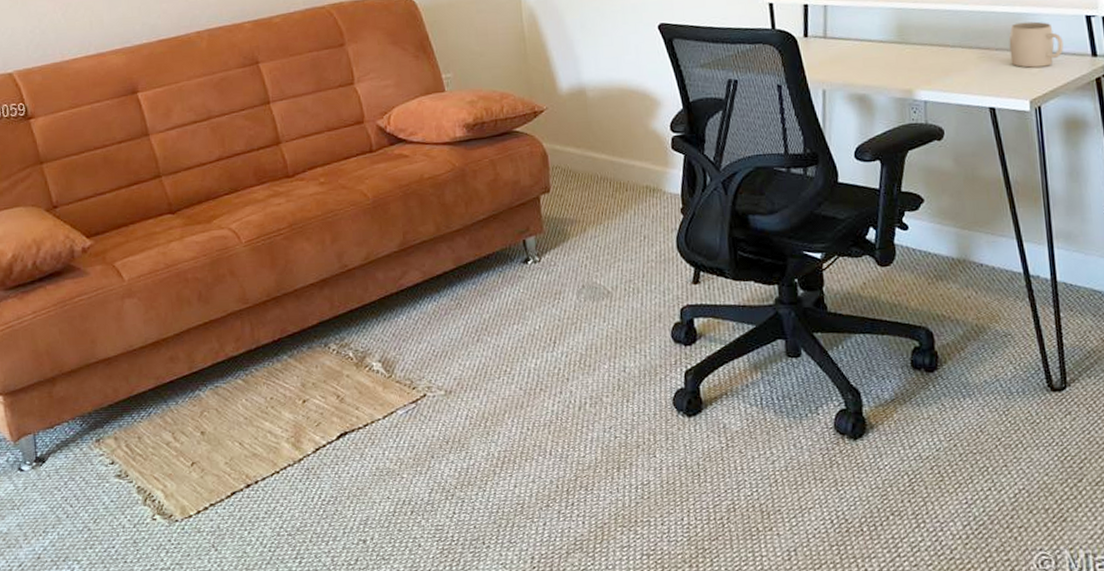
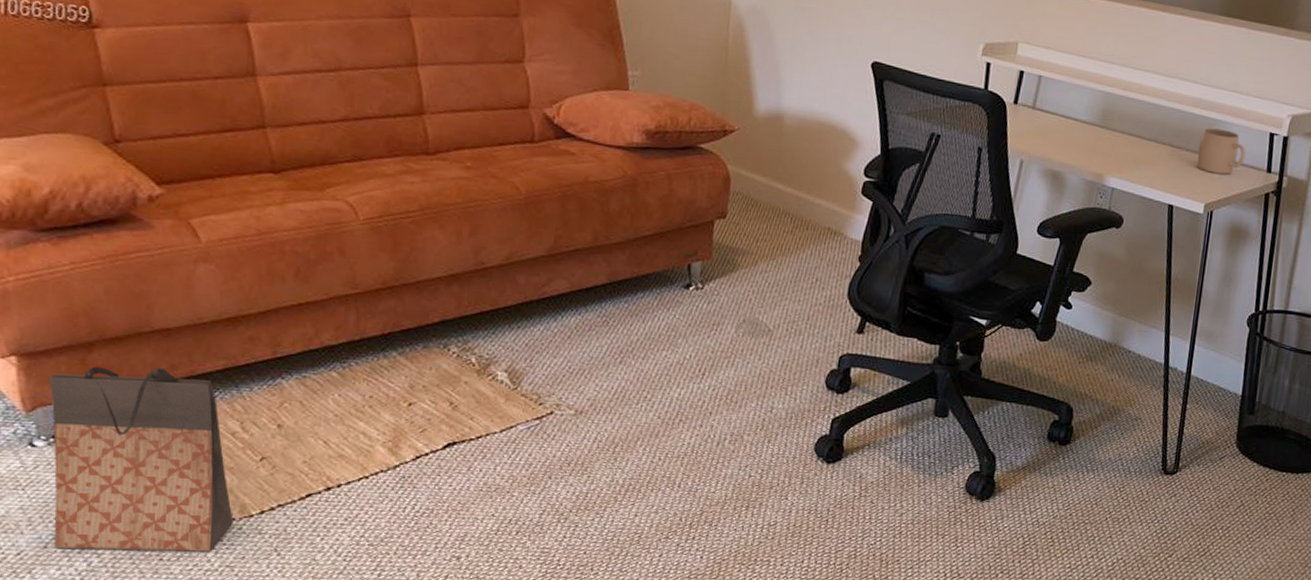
bag: none [26,392,177,559] -> present [48,366,233,552]

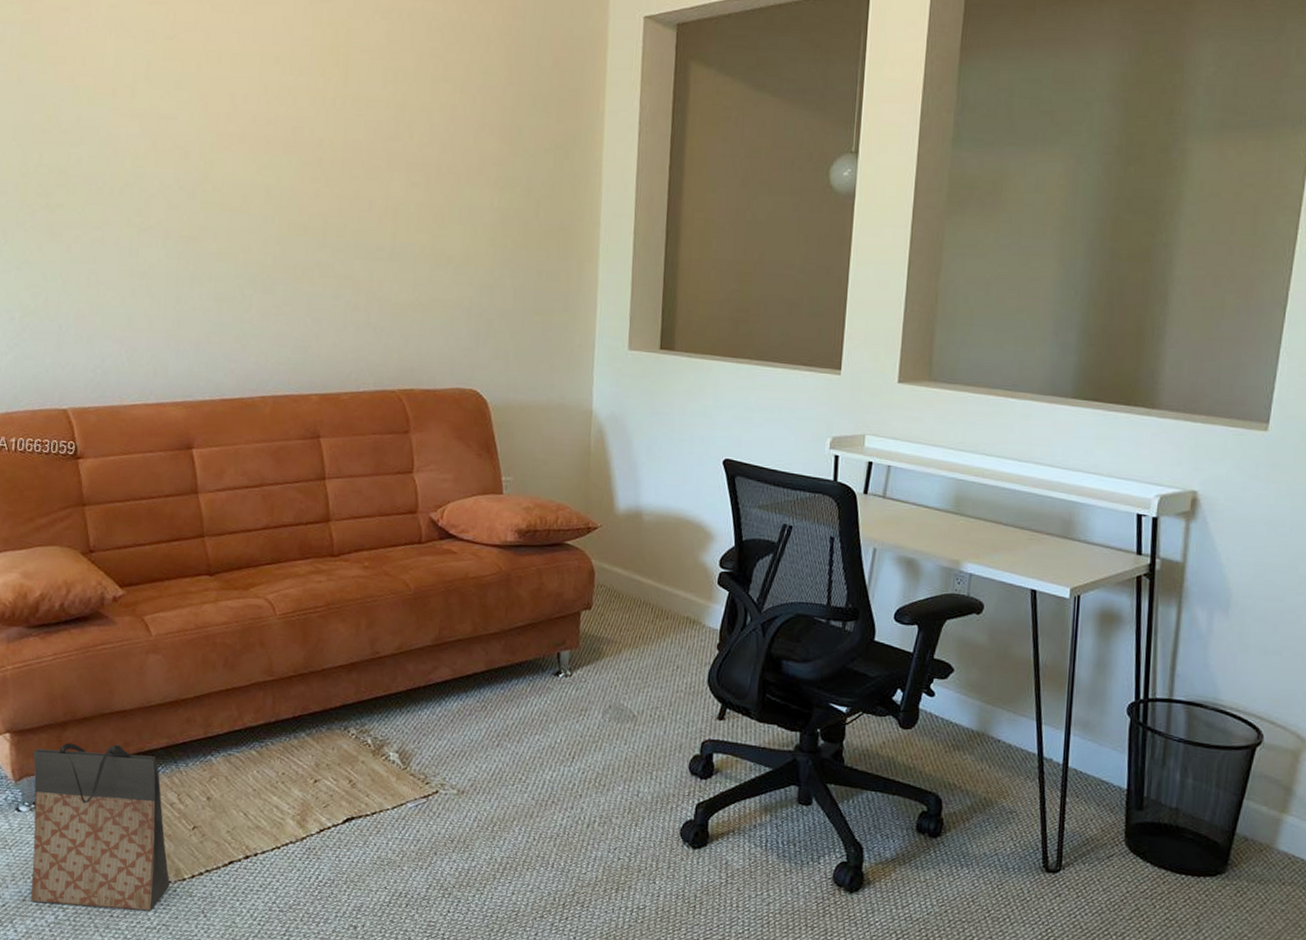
mug: present [1196,128,1246,175] -> none [1058,511,1112,558]

